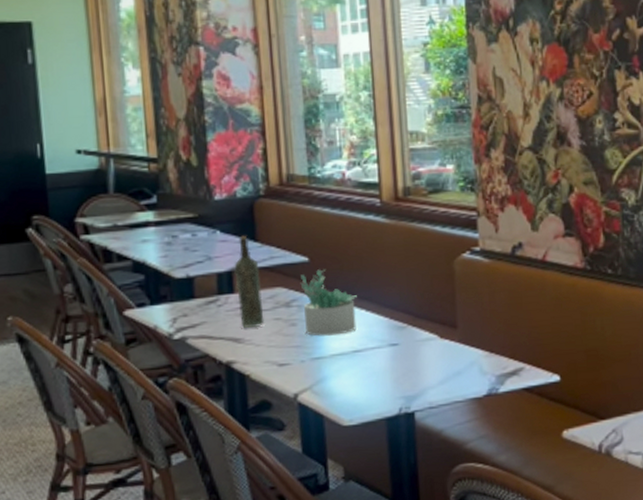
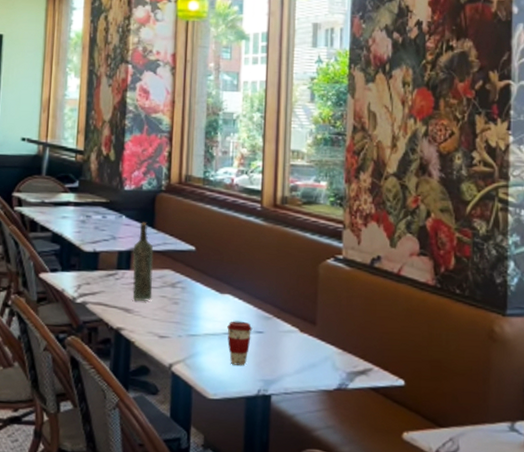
succulent plant: present [300,269,357,336] -> none [186,258,232,317]
coffee cup: none [356,335,386,385] -> present [227,321,253,366]

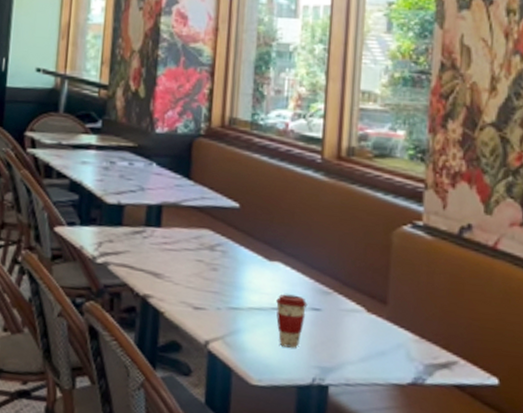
bottle: present [132,222,154,302] -> none [163,171,189,266]

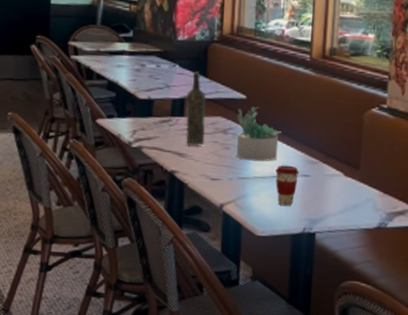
bottle: none [163,171,189,266] -> present [186,71,206,147]
succulent plant: none [226,217,284,289] -> present [236,106,281,162]

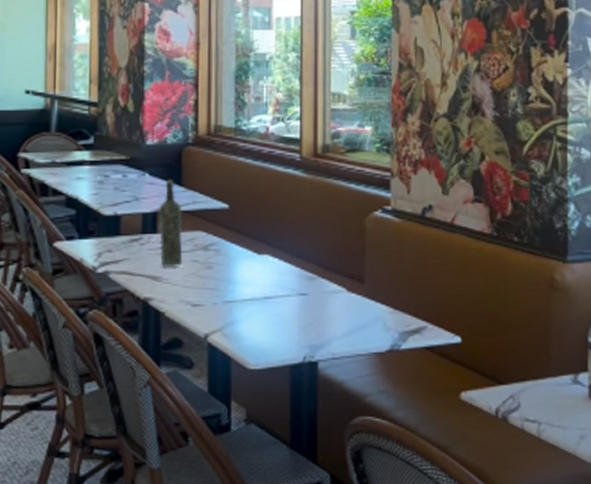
succulent plant: present [236,106,281,162] -> none [219,217,271,281]
coffee cup: present [275,165,300,206] -> none [267,283,295,331]

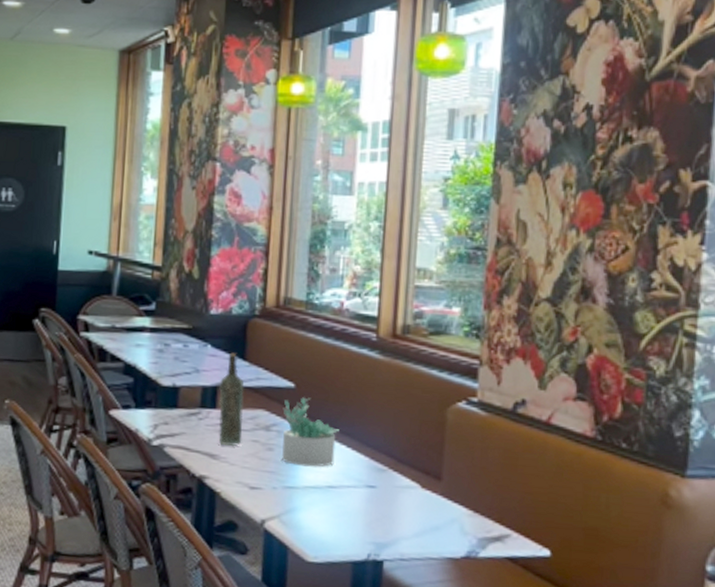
succulent plant: none [219,217,271,281] -> present [282,397,339,467]

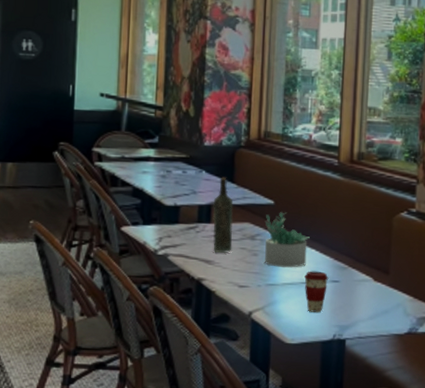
coffee cup: none [332,472,363,525] -> present [304,271,329,313]

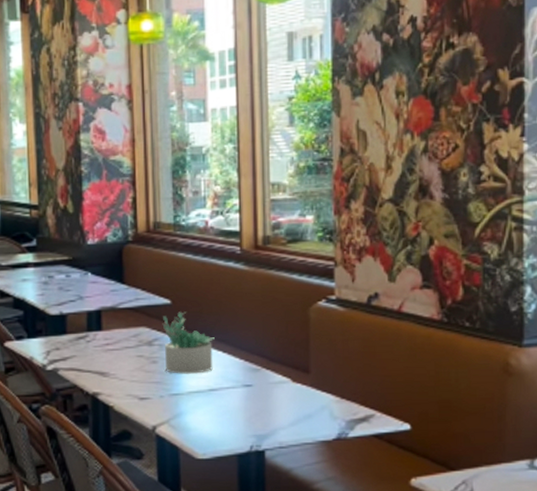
bottle: present [213,177,233,254] -> none [102,278,128,364]
coffee cup: present [304,271,329,313] -> none [212,375,240,422]

